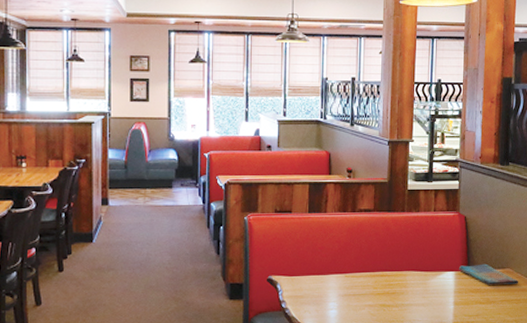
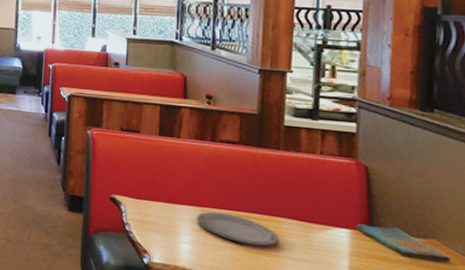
plate: none [341,275,405,300] -> present [196,211,279,247]

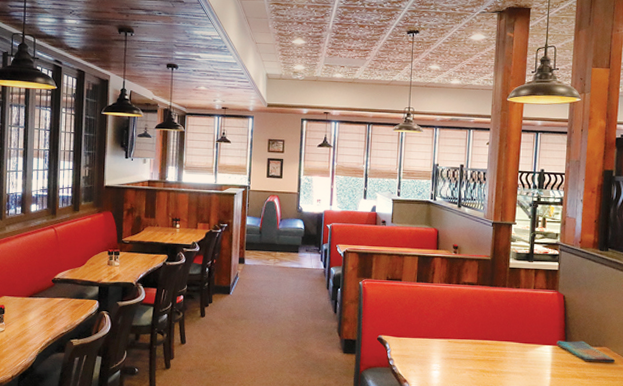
plate: present [196,211,279,247] -> none [444,341,504,366]

